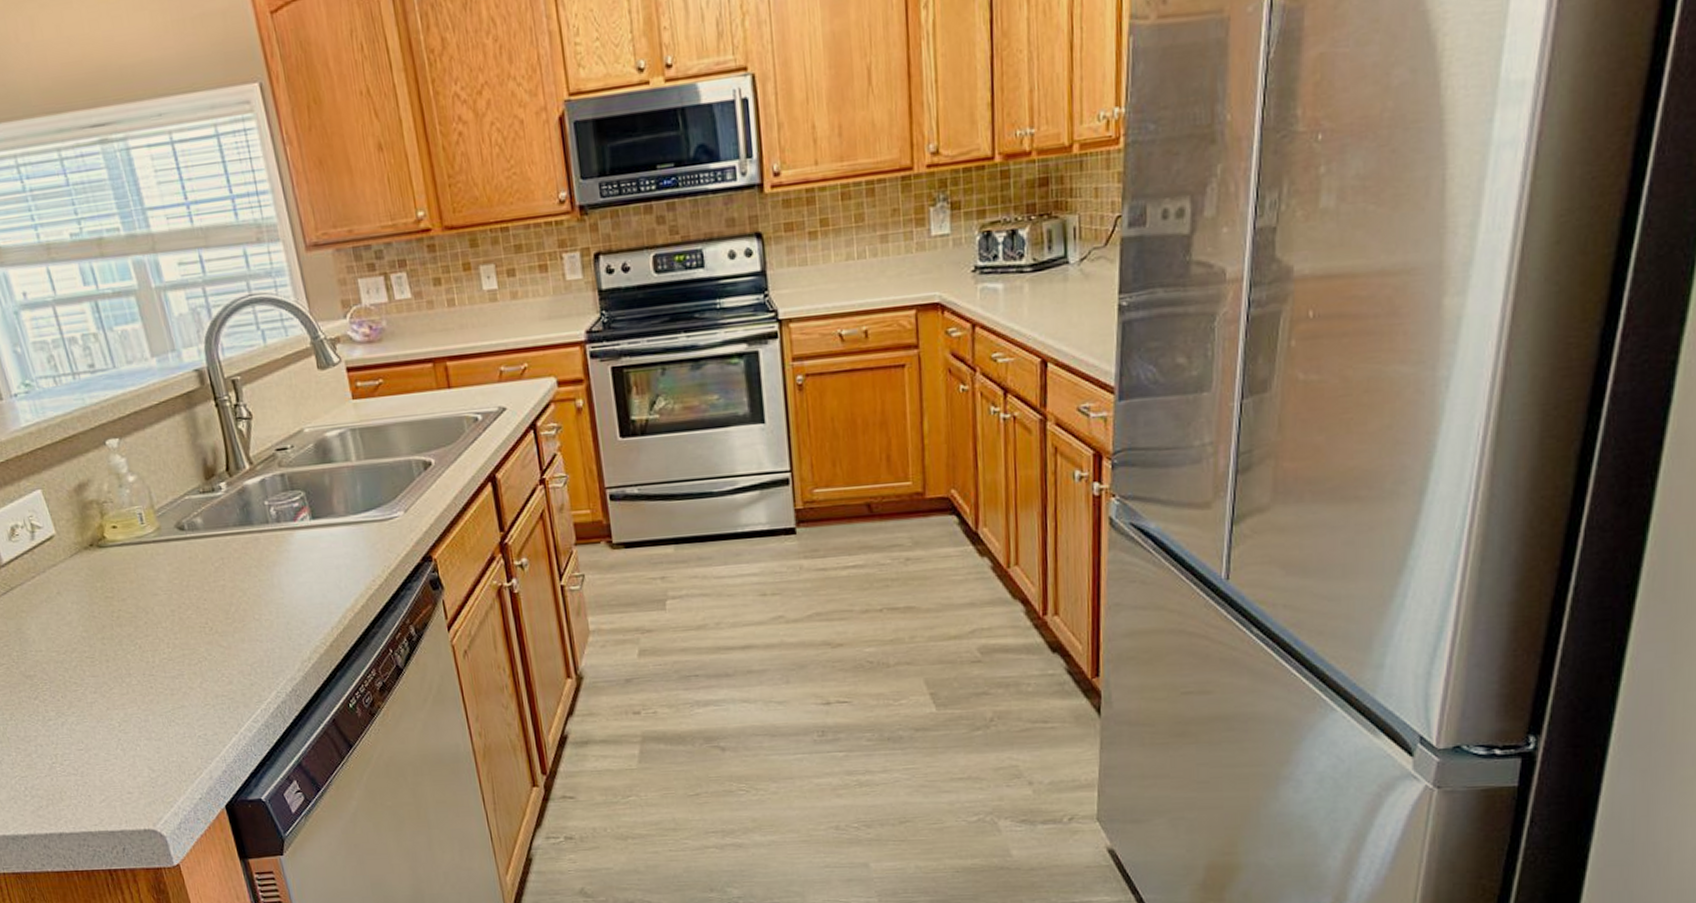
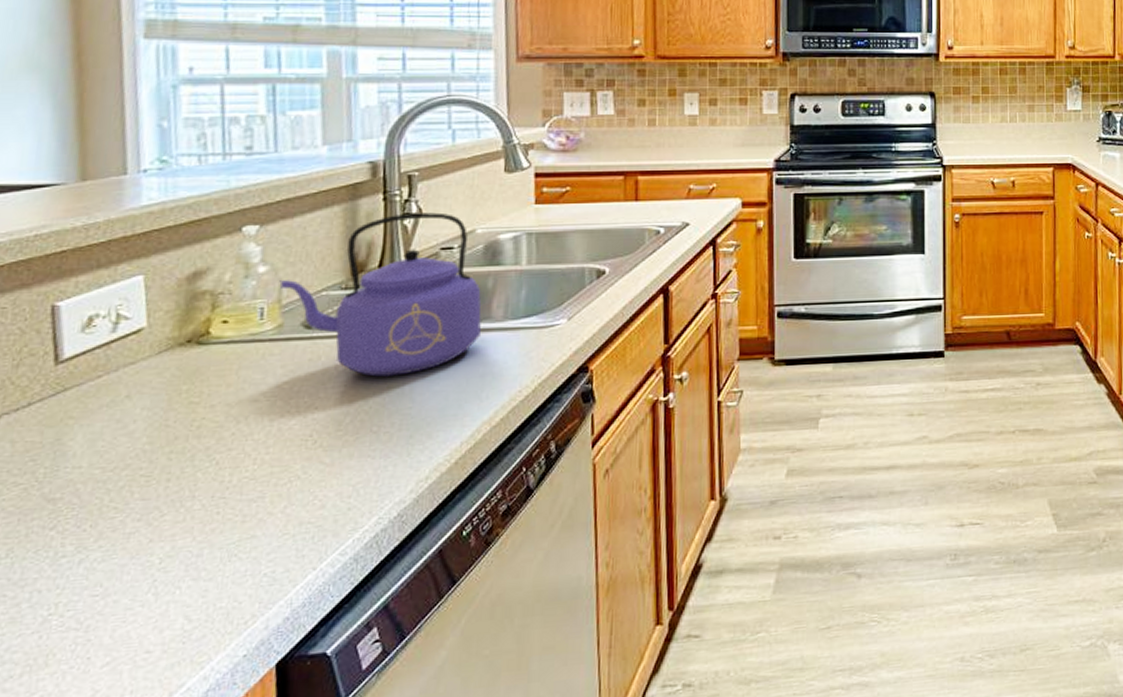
kettle: none [148,414,328,571] -> present [279,212,482,377]

